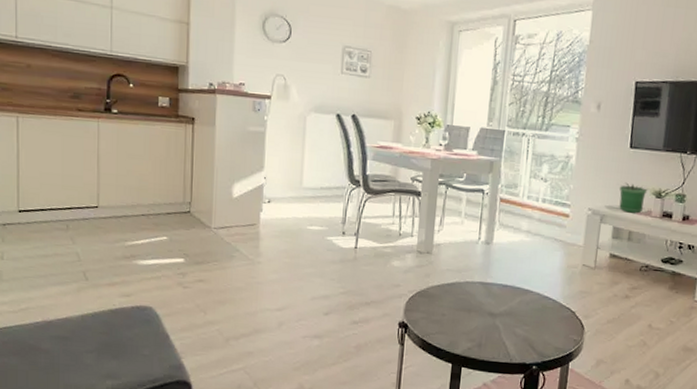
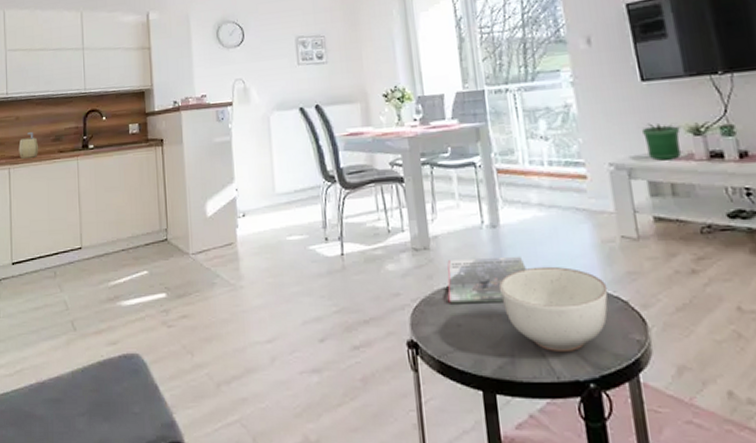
soap dispenser: none [29,83,54,112] -> present [18,131,39,160]
magazine: none [439,264,506,301] -> present [447,256,526,304]
bowl: none [481,278,563,343] -> present [498,266,608,353]

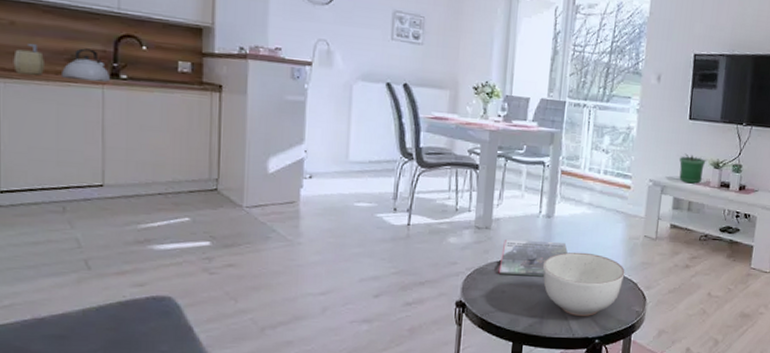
kettle: none [49,127,83,157] -> present [60,48,111,83]

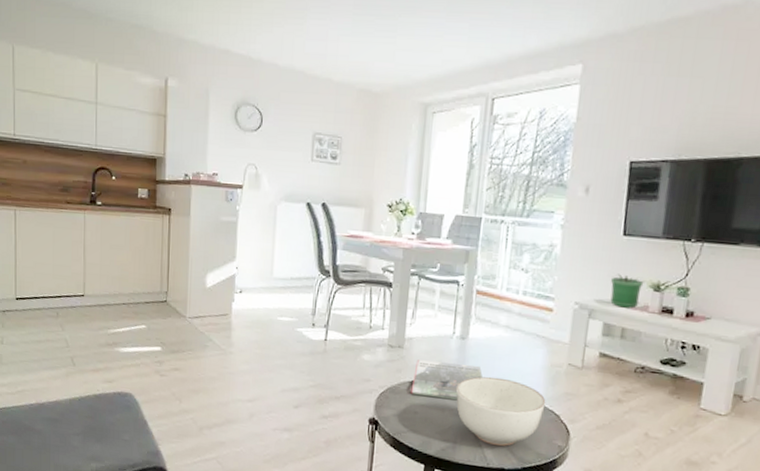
soap dispenser: present [13,43,46,77] -> none [25,177,46,205]
kettle: present [60,48,111,83] -> none [56,180,90,209]

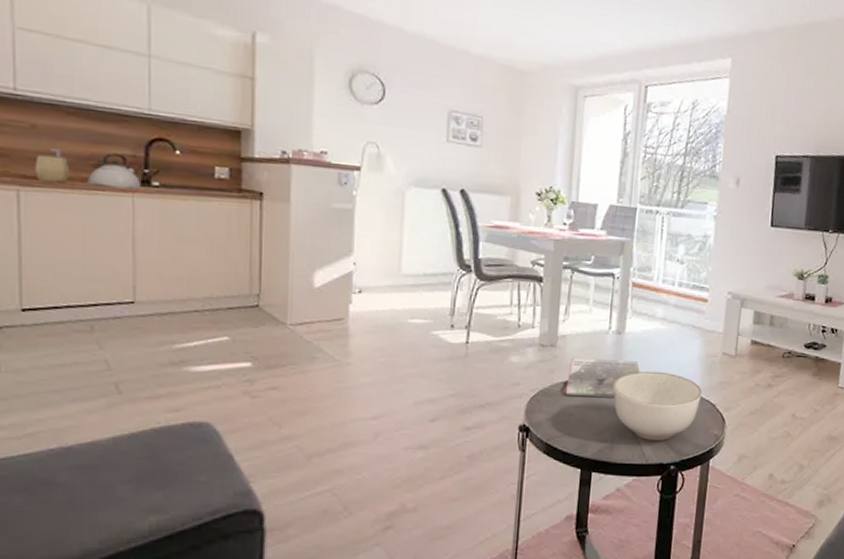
soap dispenser: none [25,177,46,205] -> present [35,147,70,184]
kettle: none [56,180,90,209] -> present [86,153,142,190]
planter: present [610,273,649,309] -> none [760,263,794,297]

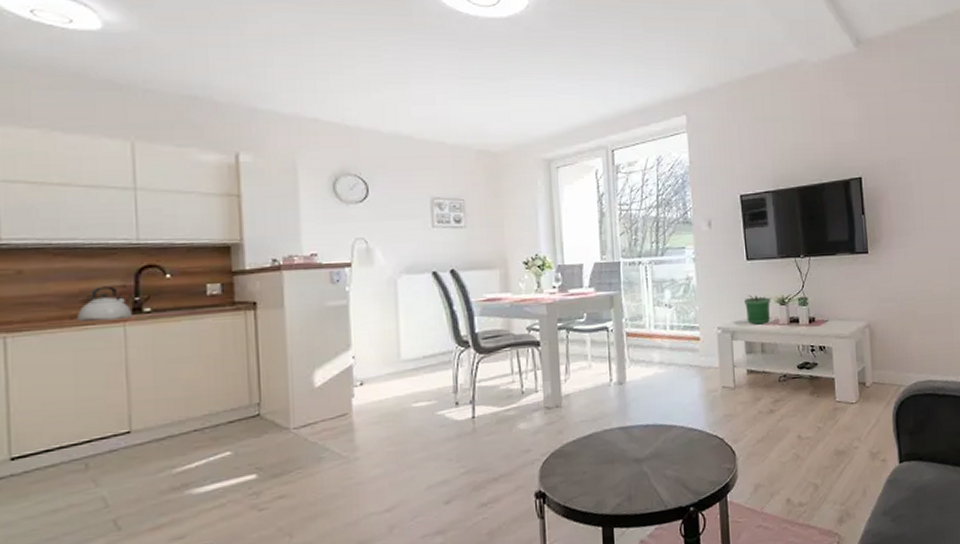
soap dispenser: present [35,147,70,184] -> none [21,289,59,326]
magazine: present [565,358,640,398] -> none [575,407,646,455]
bowl: present [612,371,703,442] -> none [621,414,709,486]
planter: none [760,263,794,297] -> present [744,294,775,325]

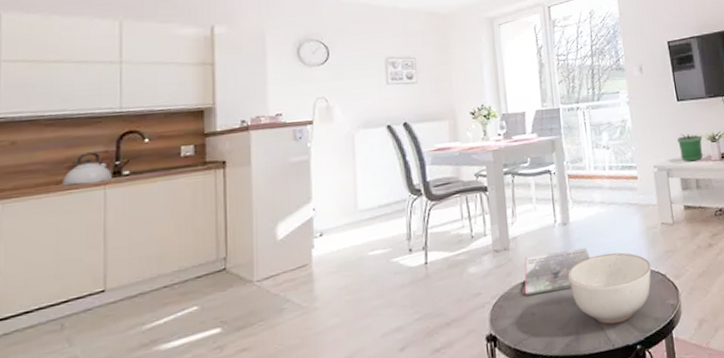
magazine: none [575,407,646,455] -> present [524,247,590,297]
bowl: none [621,414,709,486] -> present [567,252,652,324]

